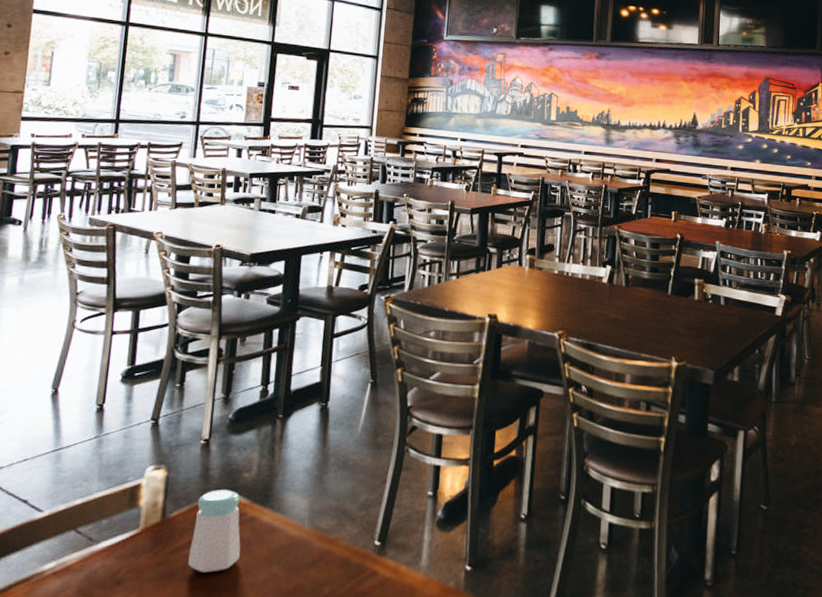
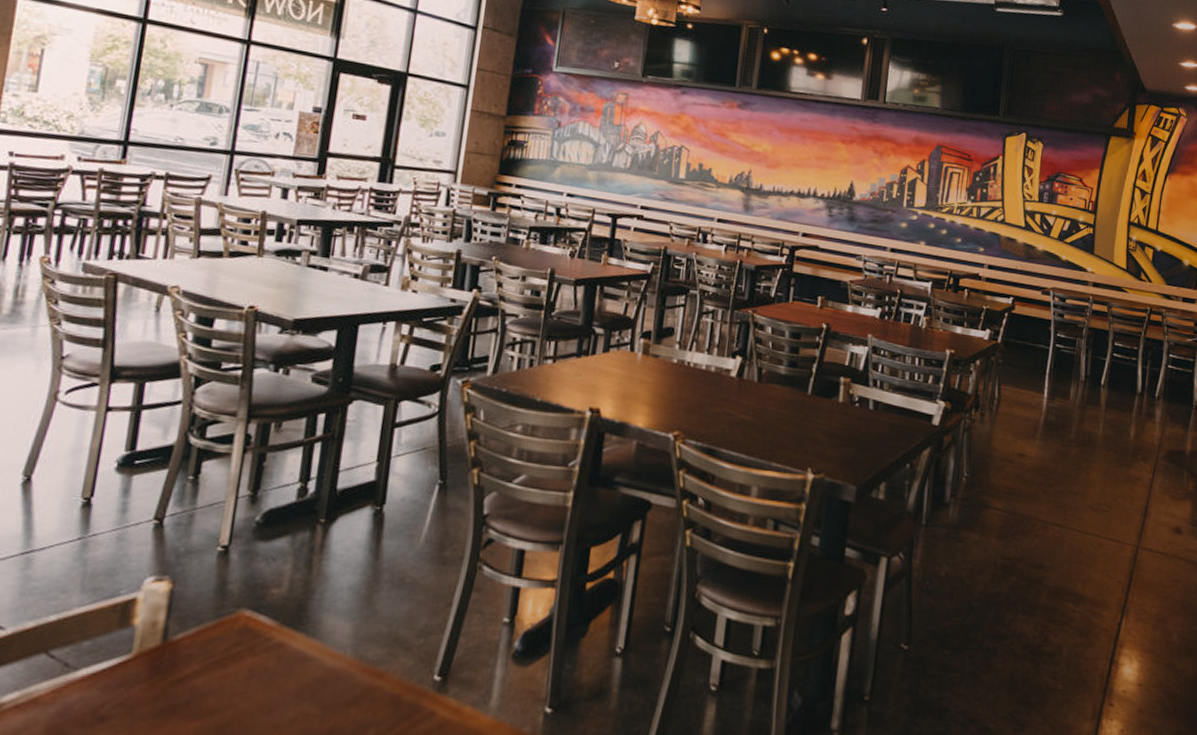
salt shaker: present [188,490,241,572] -> none [194,608,265,709]

